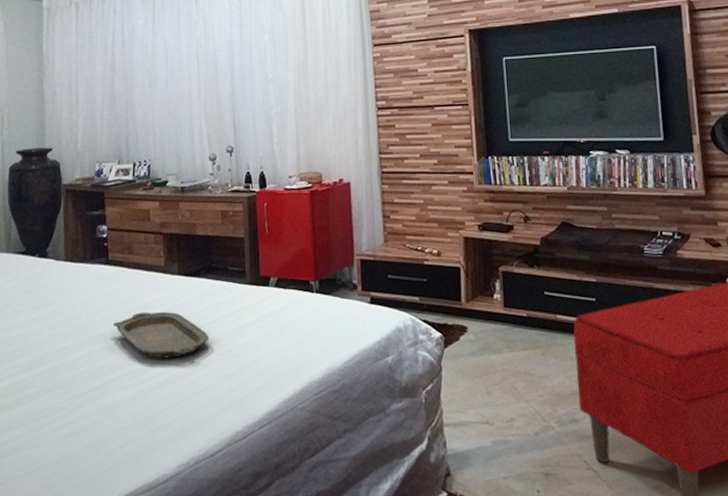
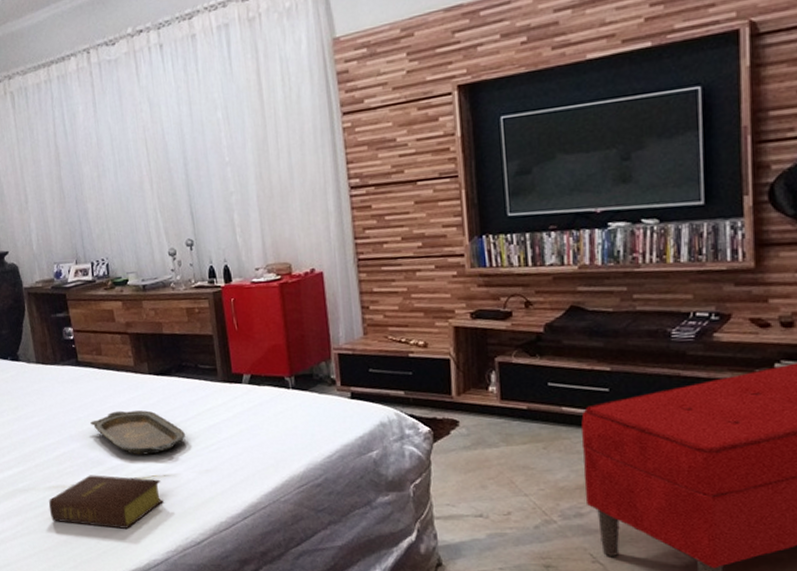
bible: none [57,380,180,440] -> present [48,475,163,529]

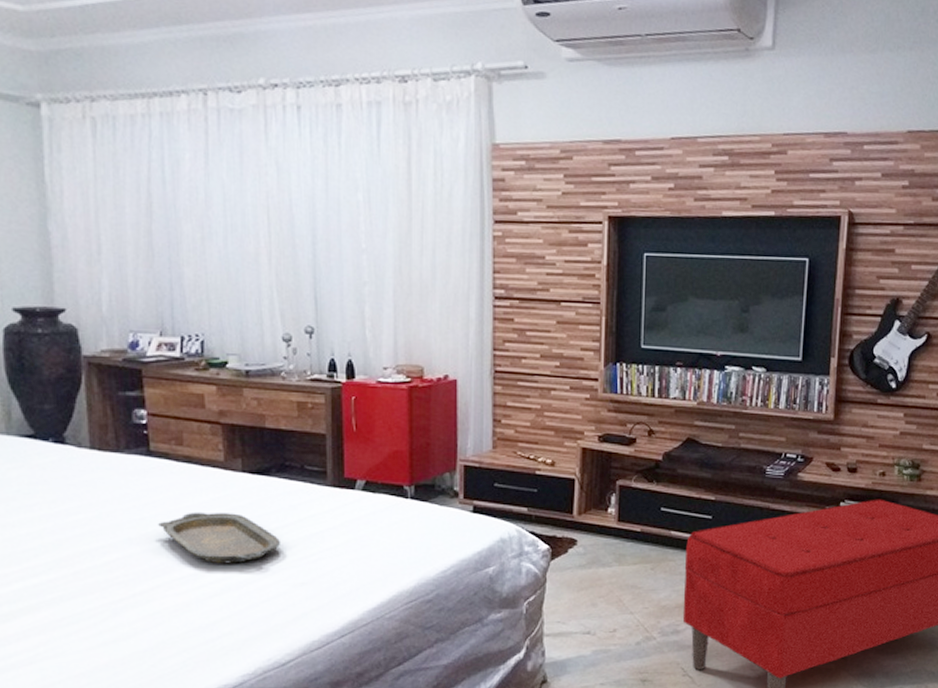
bible: present [48,475,163,529] -> none [87,586,244,649]

